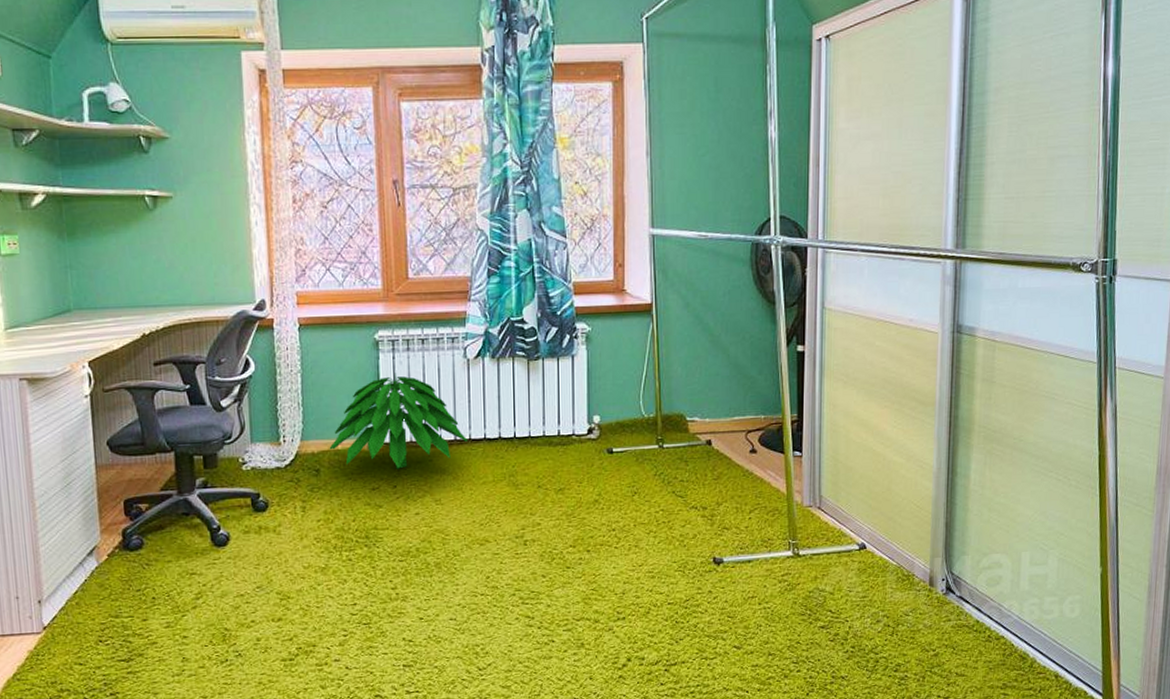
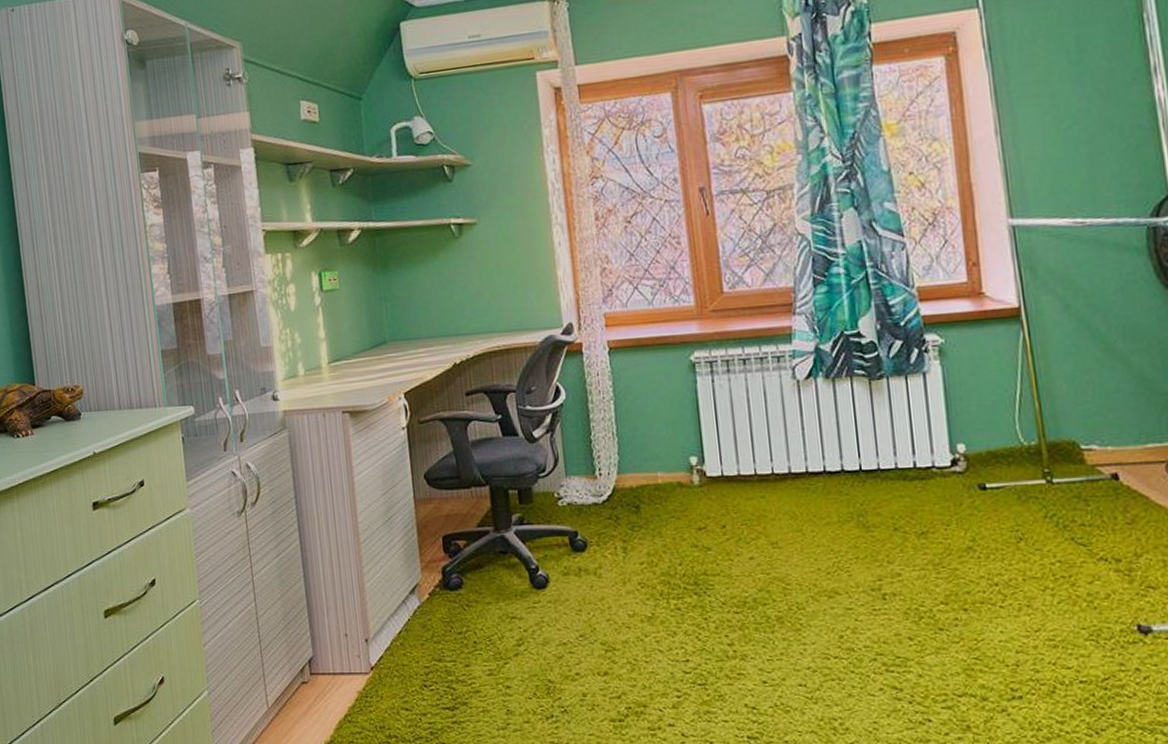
indoor plant: present [329,373,468,469] -> none [648,398,805,507]

